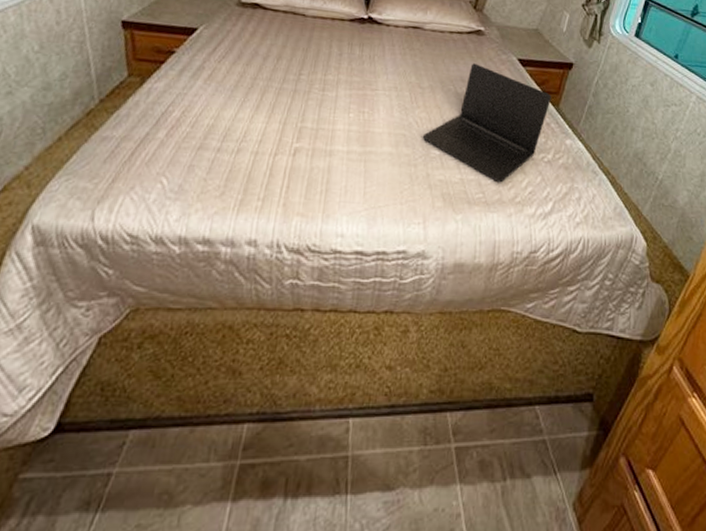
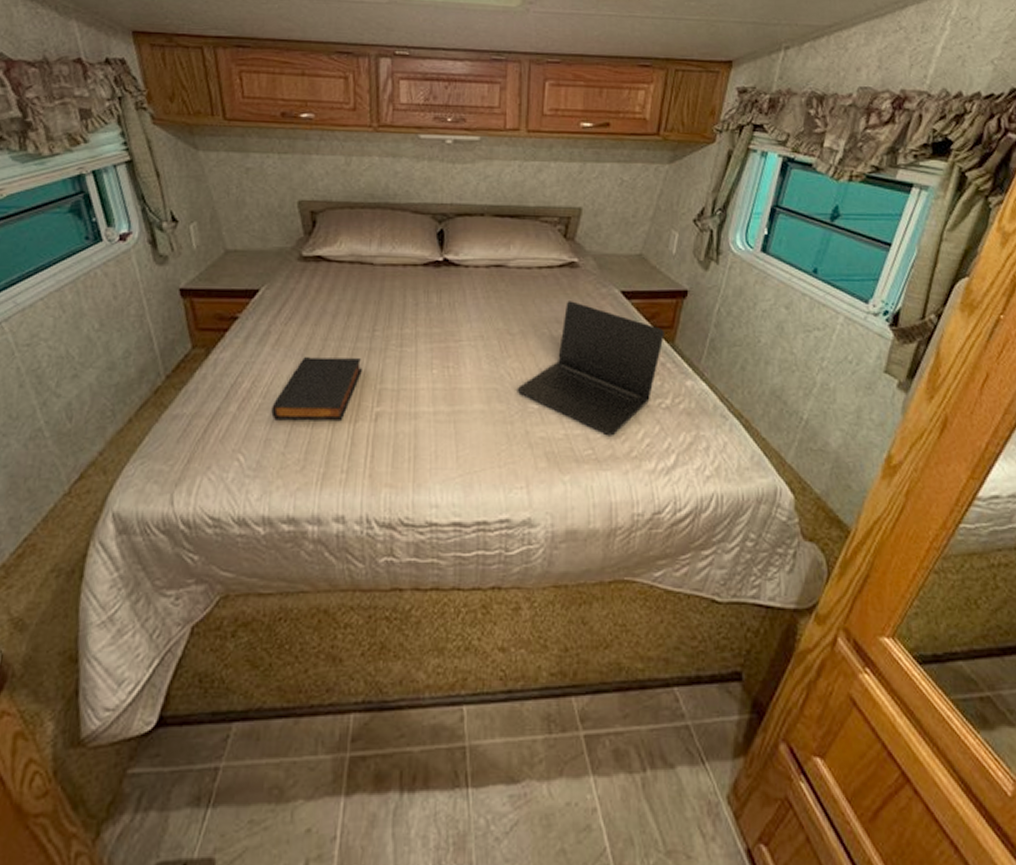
book: none [197,93,286,154] -> present [271,357,362,422]

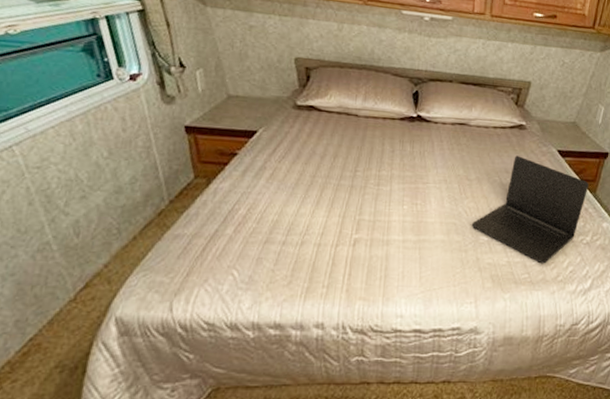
book: present [271,357,362,422] -> none [263,190,344,245]

